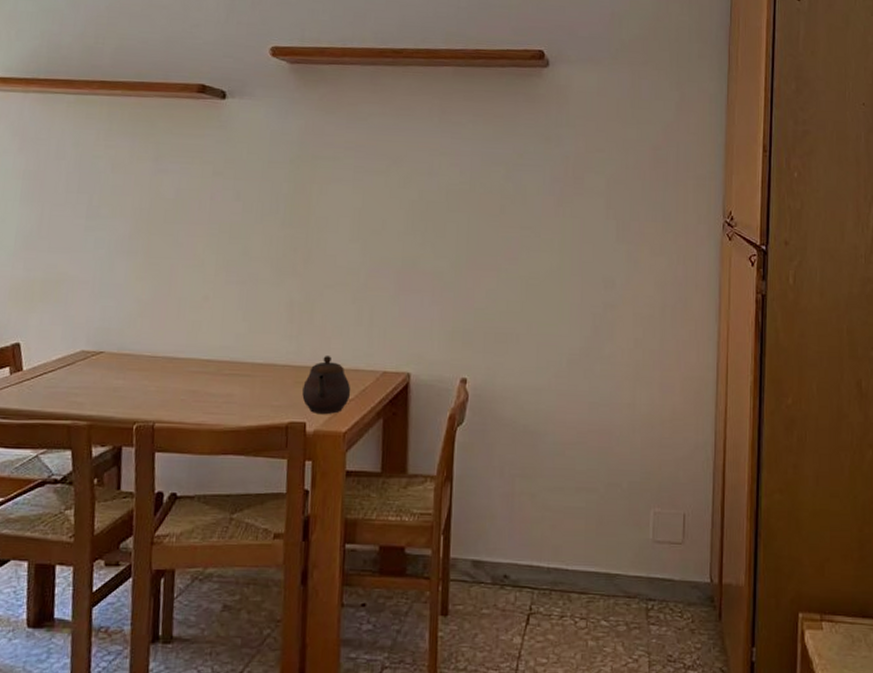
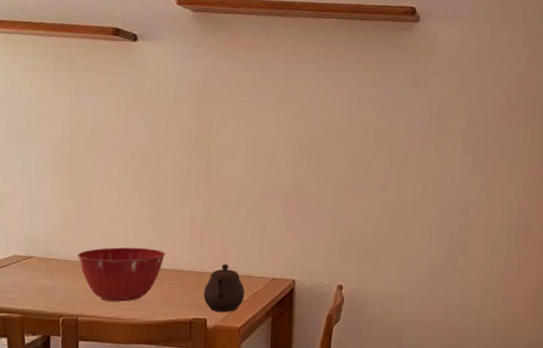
mixing bowl: none [155,338,257,404] -> present [78,247,165,302]

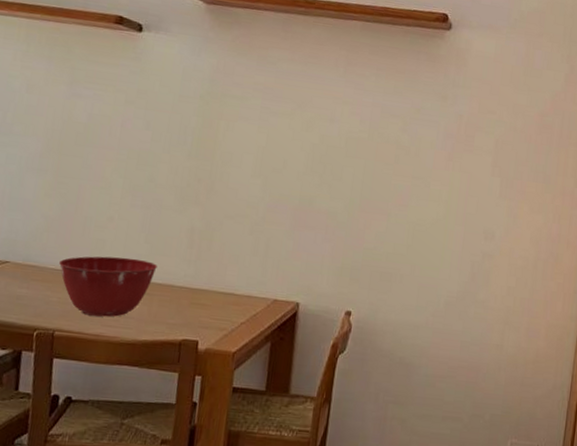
teapot: present [203,264,245,312] -> none [196,281,243,335]

